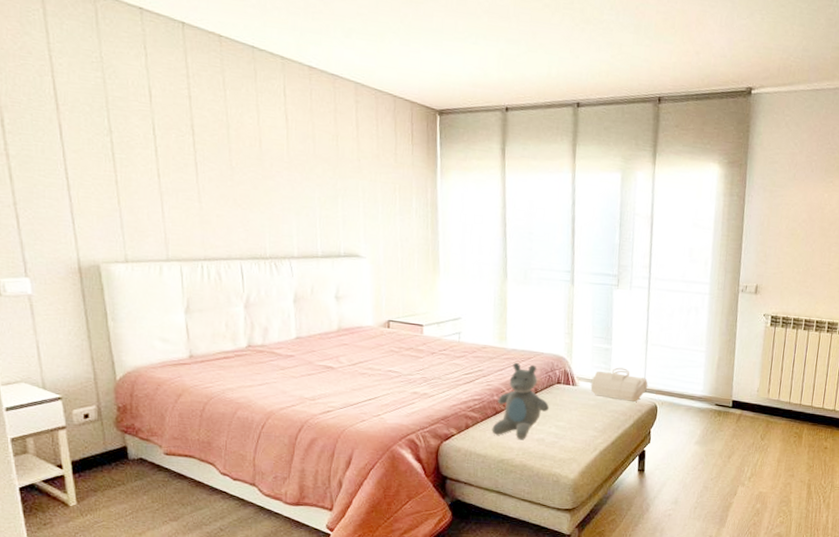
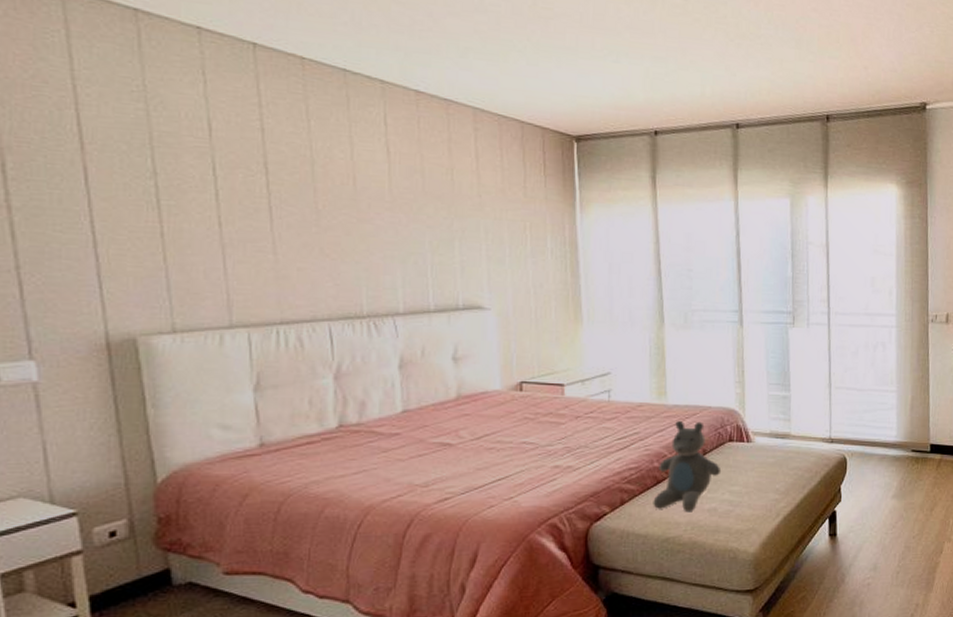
handbag: present [590,367,648,402] -> none [768,417,835,455]

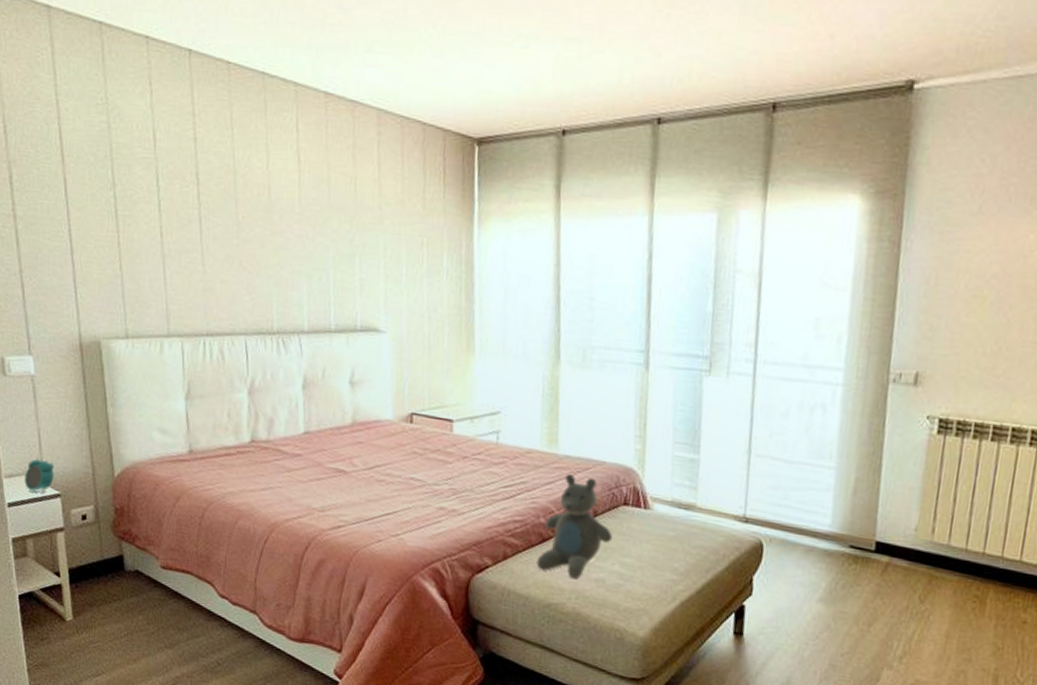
alarm clock: none [21,471,67,517] -> present [24,455,54,495]

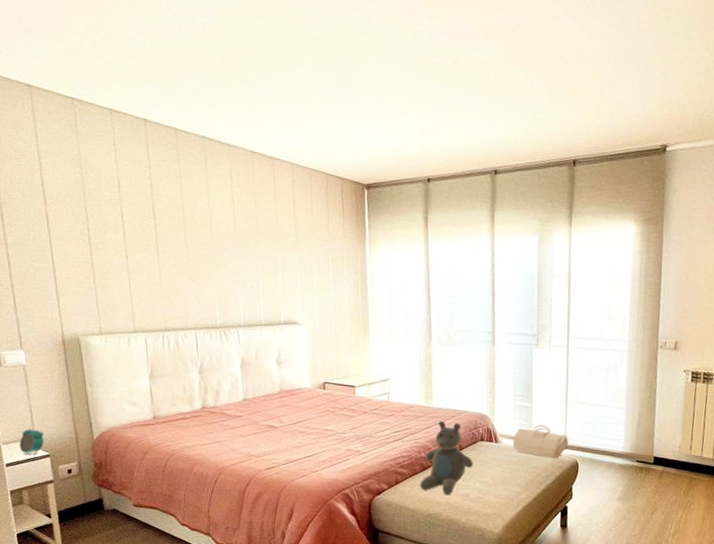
handbag: none [669,486,751,536] -> present [512,424,569,458]

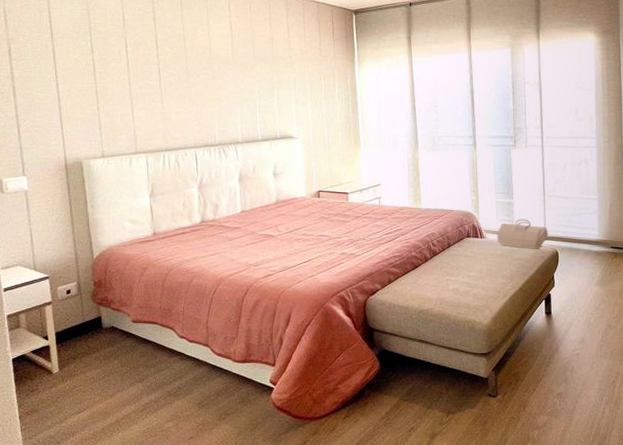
alarm clock: present [19,425,44,456] -> none [18,249,43,279]
teddy bear: present [420,420,474,495] -> none [412,220,462,290]

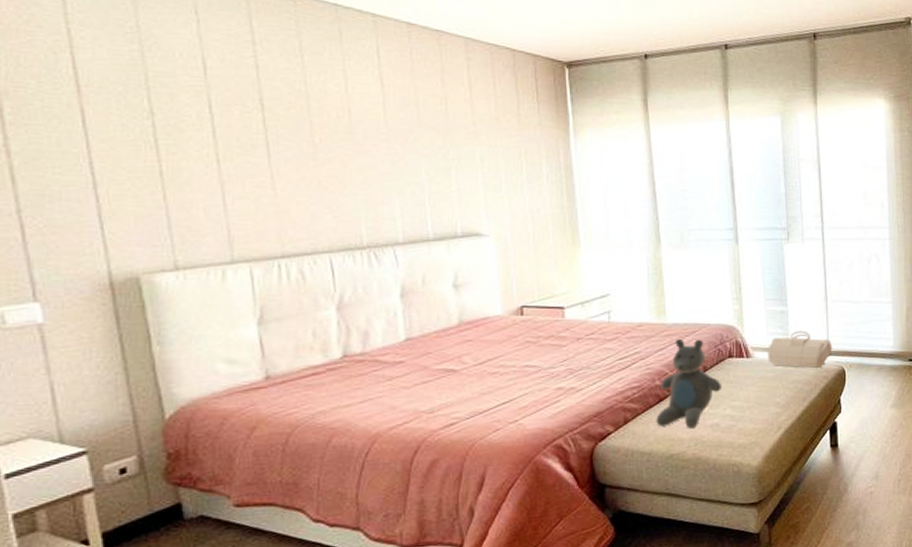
teddy bear: none [412,220,462,290] -> present [656,338,723,428]

